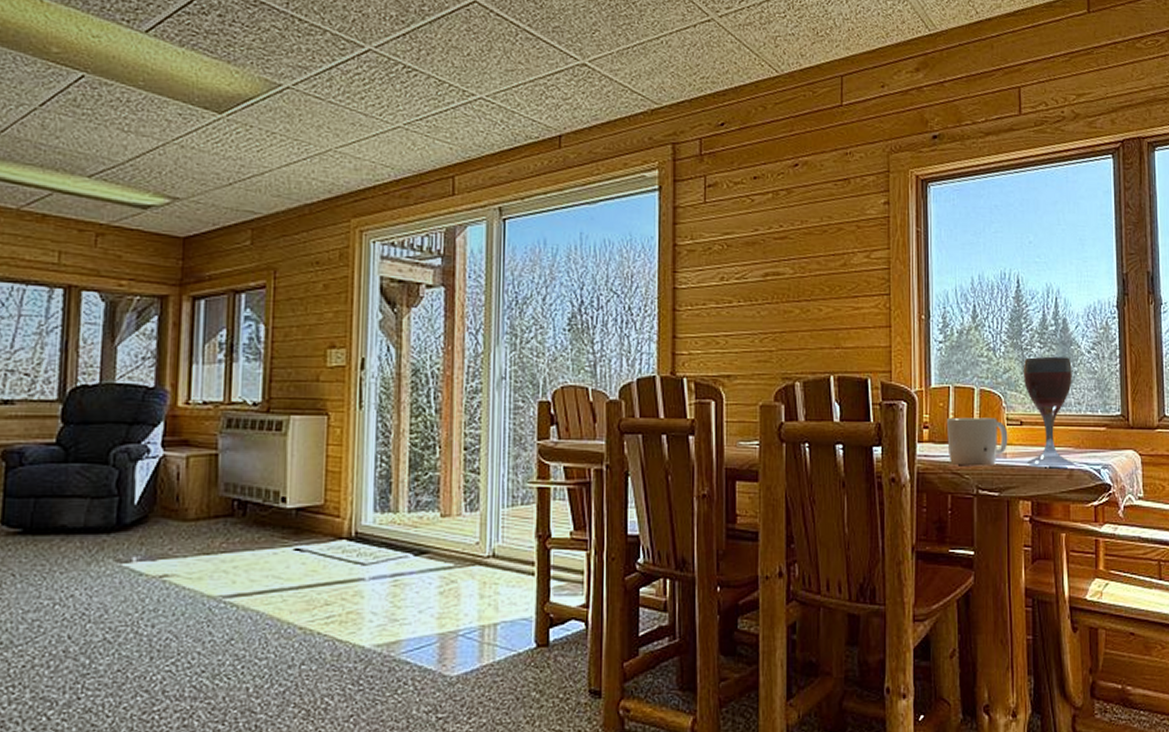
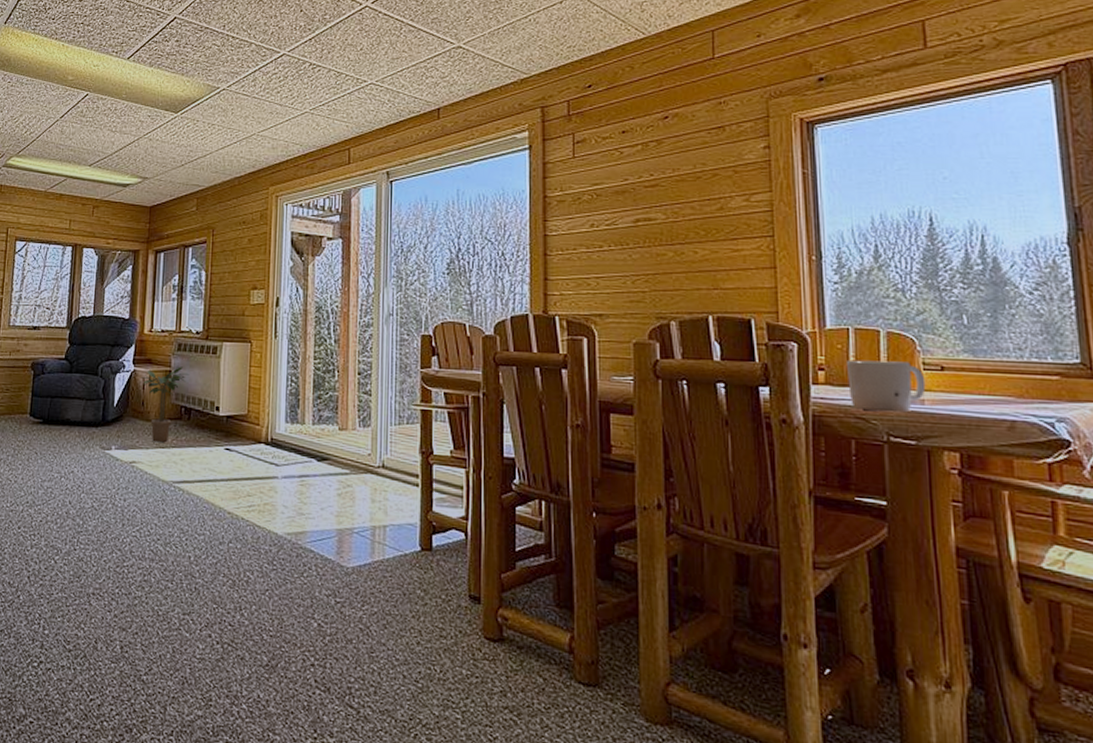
potted plant: none [174,448,244,548] -> present [141,367,189,443]
cup: present [1023,356,1074,467] -> none [941,297,1017,419]

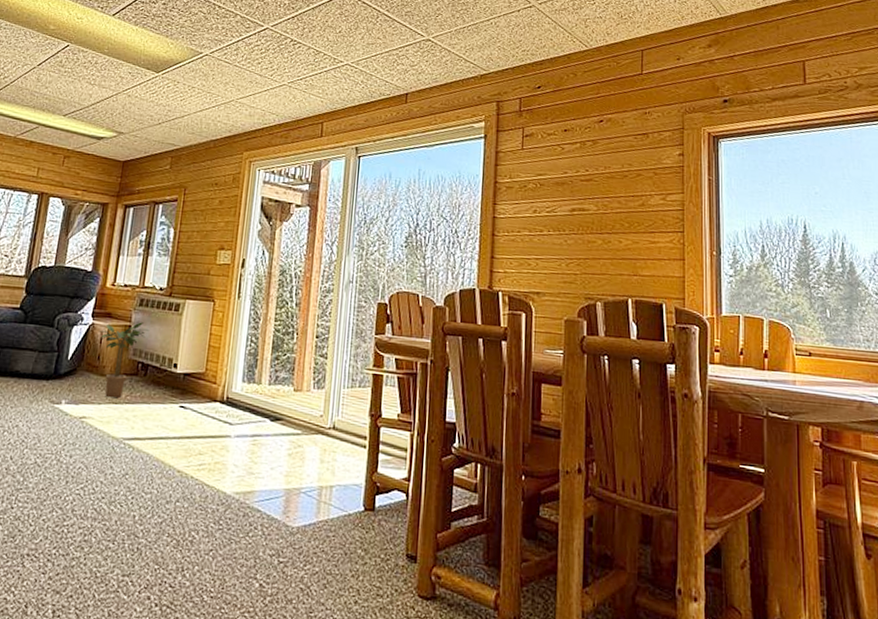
mug: present [845,359,926,413] -> none [736,343,797,391]

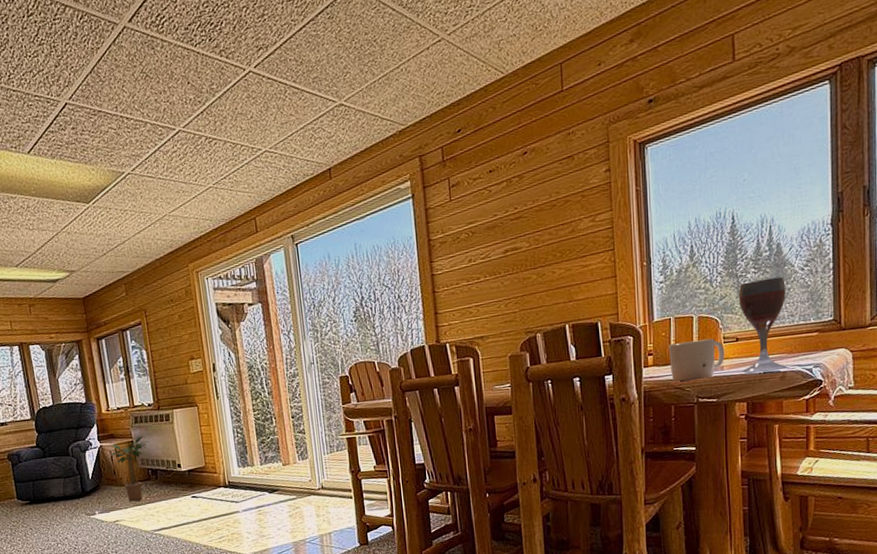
mug: none [736,343,797,391] -> present [668,338,725,381]
cup: none [811,295,864,399] -> present [738,277,787,374]

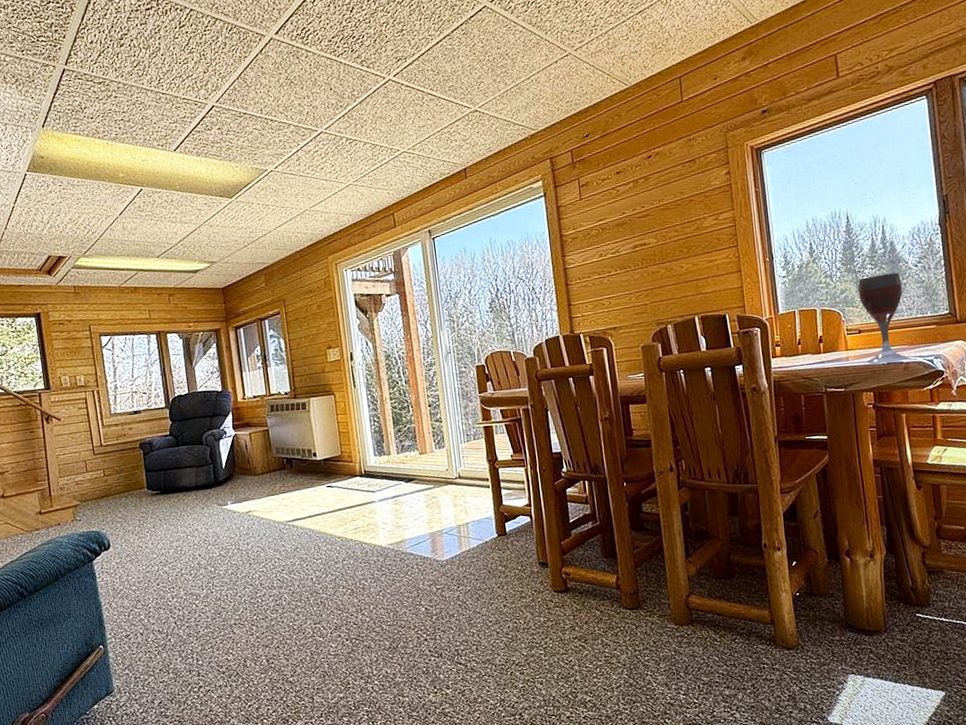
potted plant: present [108,436,149,502] -> none [243,425,285,492]
mug: present [668,338,725,381] -> none [794,330,849,372]

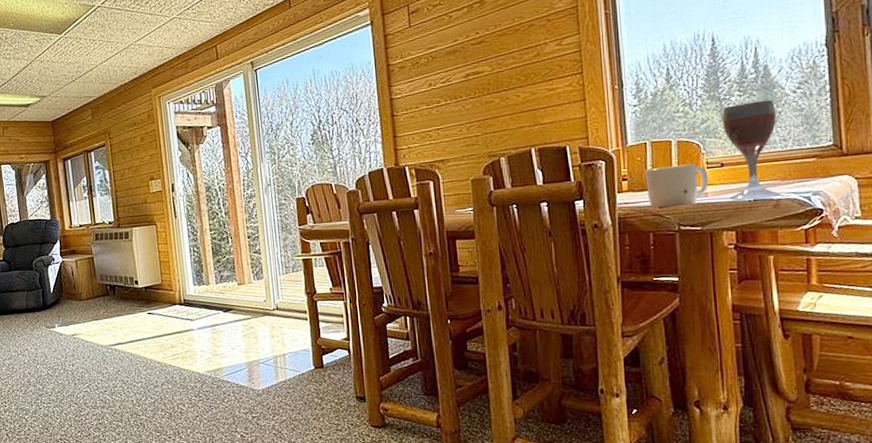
mug: none [794,330,849,372] -> present [644,163,709,208]

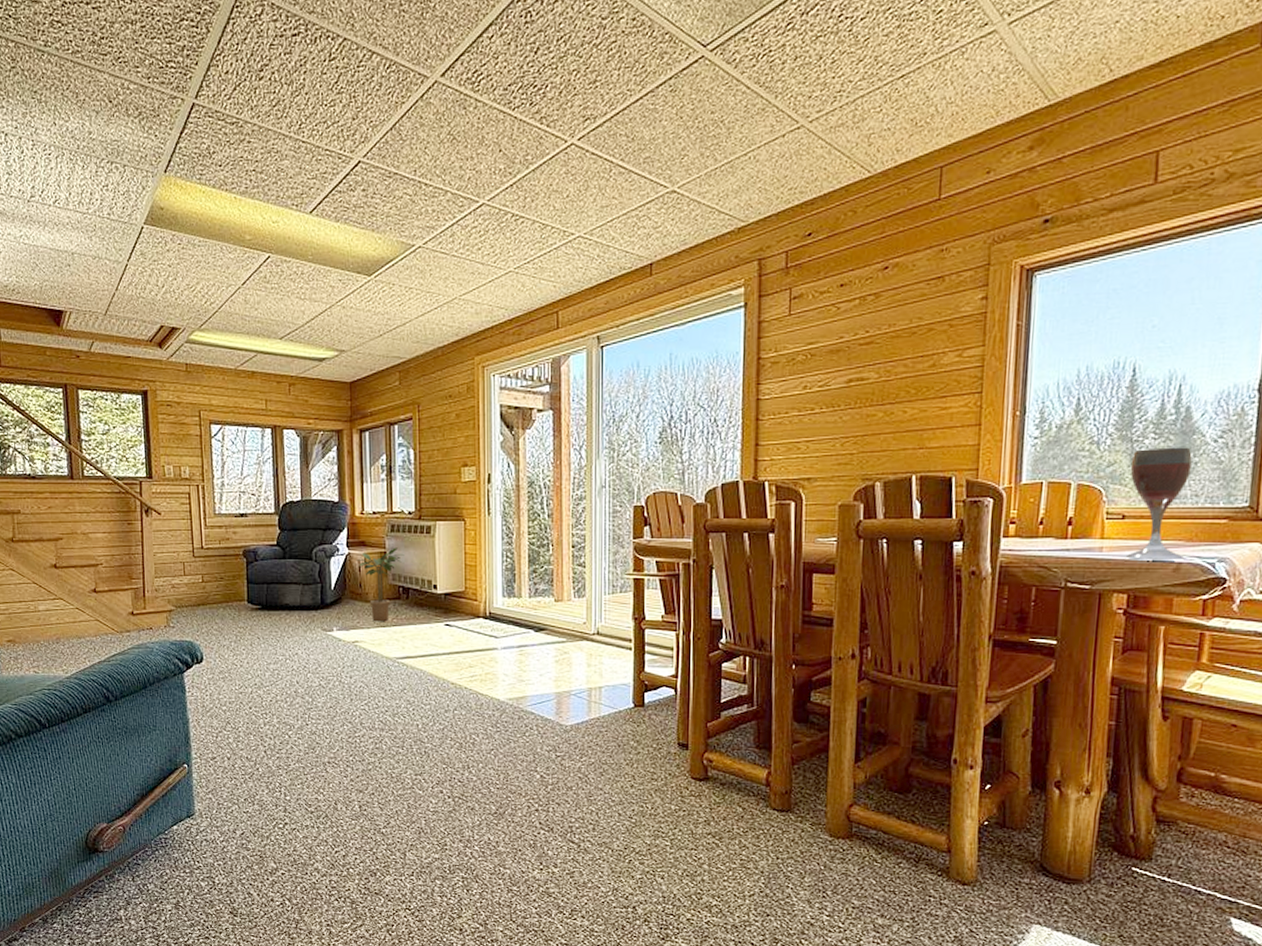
potted plant: none [69,253,109,317] -> present [356,548,404,622]
mug: present [644,163,709,208] -> none [1035,512,1107,560]

